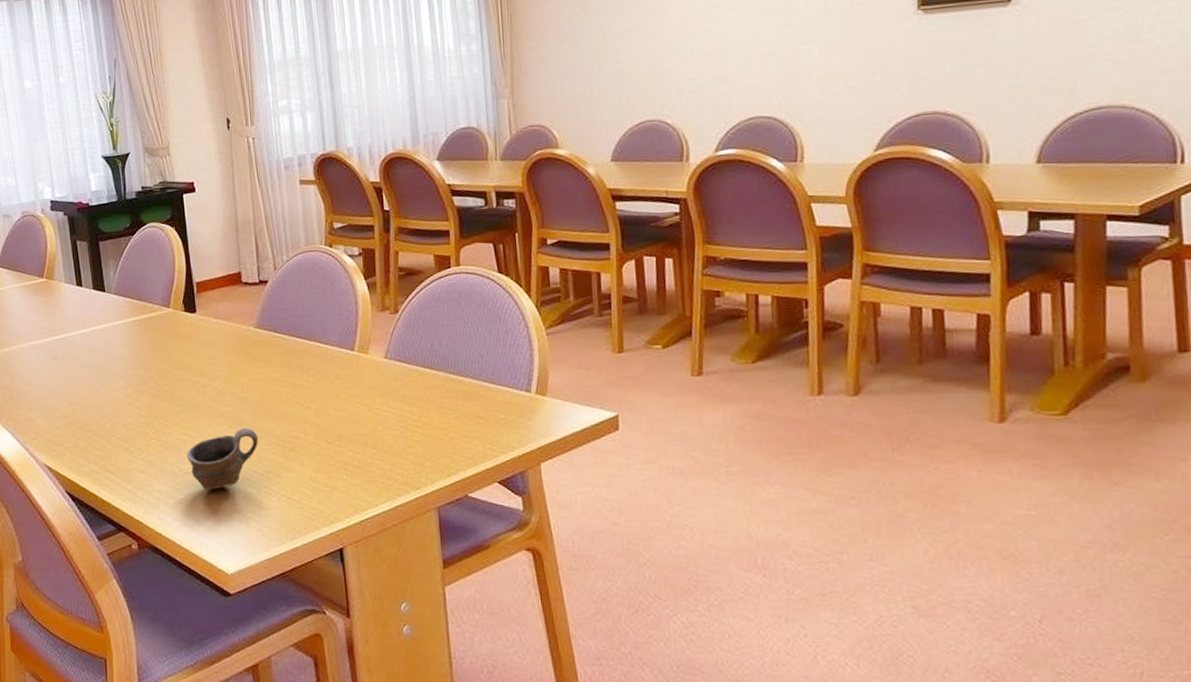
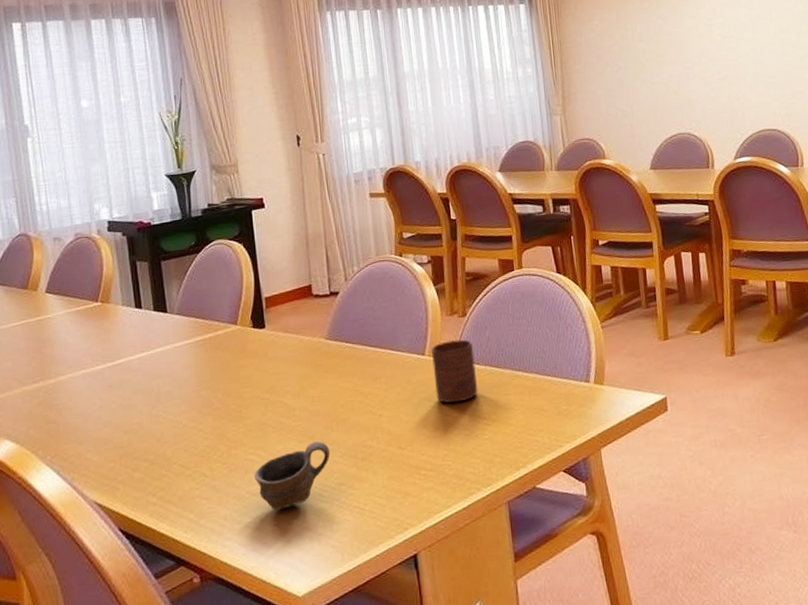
cup: none [361,337,409,402] -> present [431,339,478,404]

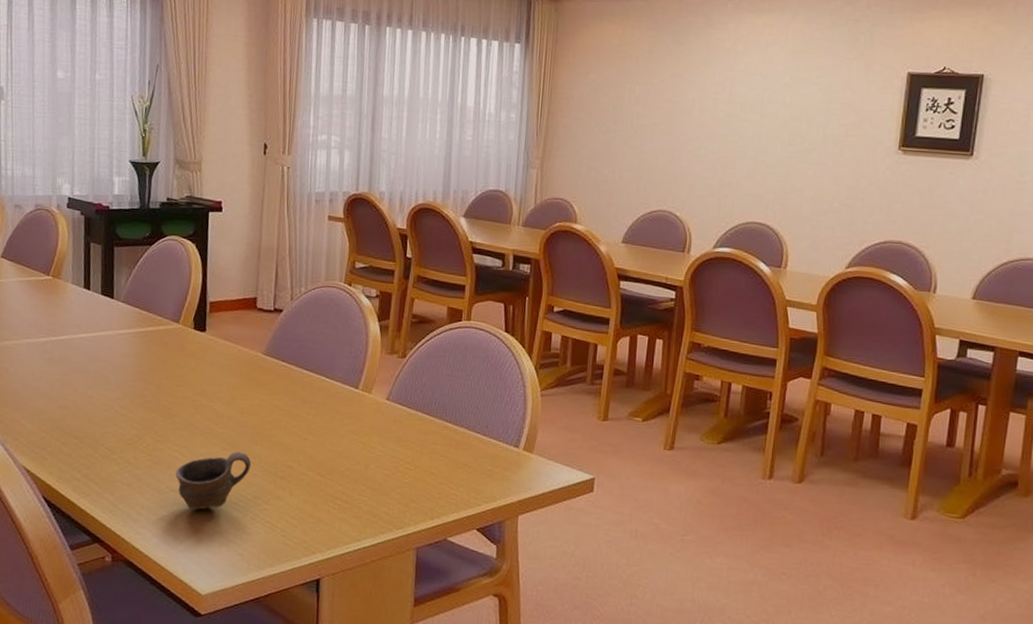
cup: present [431,339,478,404] -> none [362,379,408,442]

